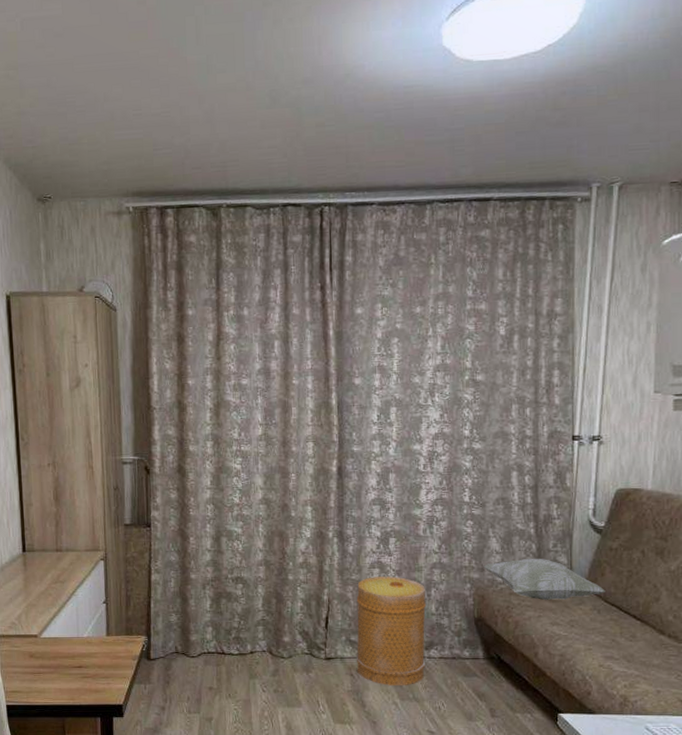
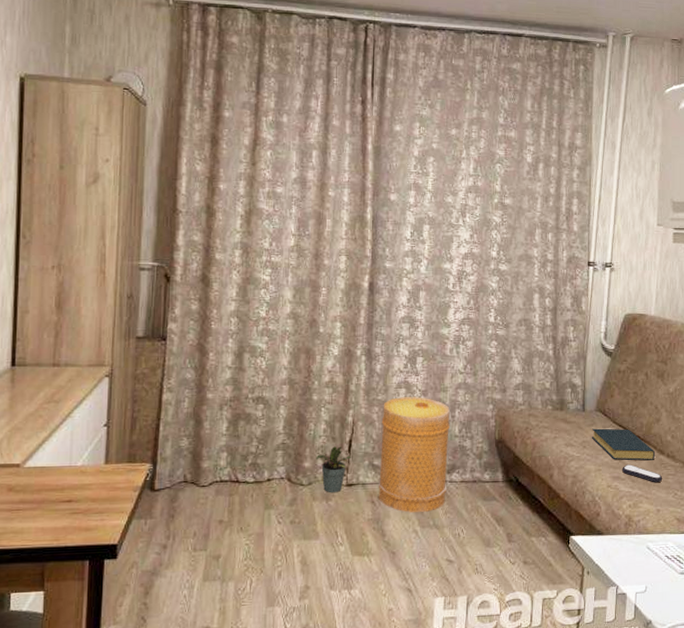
potted plant: none [294,623,329,666] -> present [315,446,352,493]
decorative pillow: present [483,558,605,600] -> none [505,379,614,421]
hardback book: none [580,607,653,641] -> present [591,428,655,461]
remote control: none [615,644,664,664] -> present [621,464,663,483]

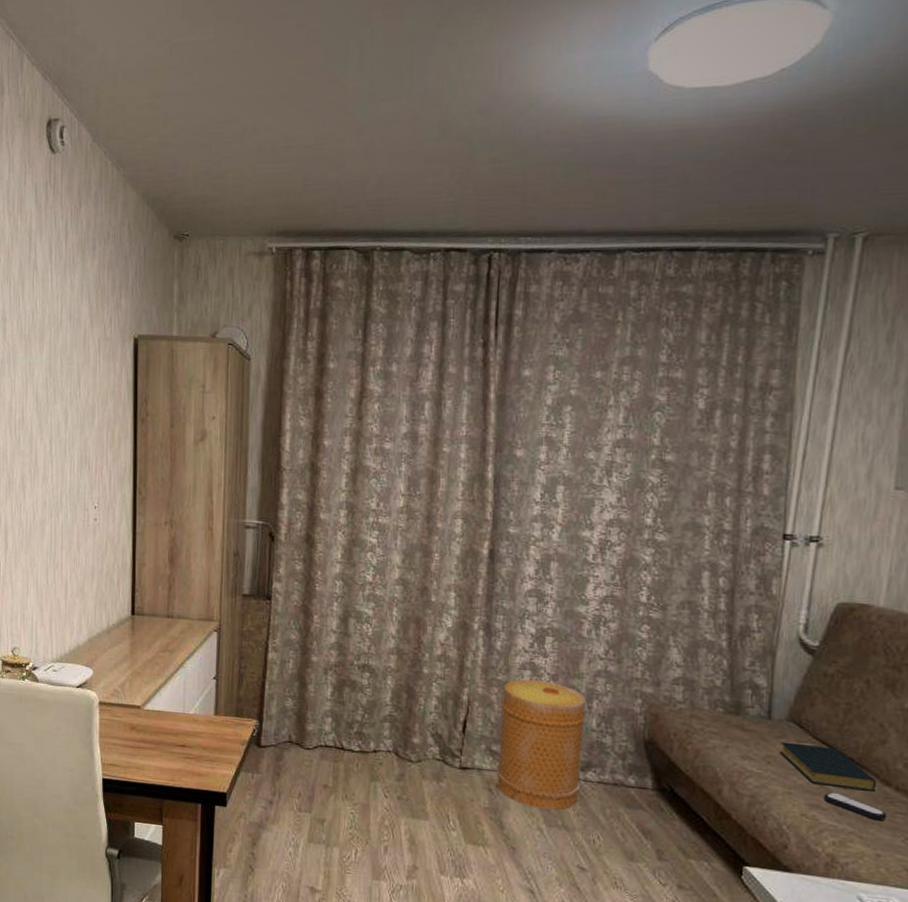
potted plant: present [315,446,352,493] -> none [425,725,466,775]

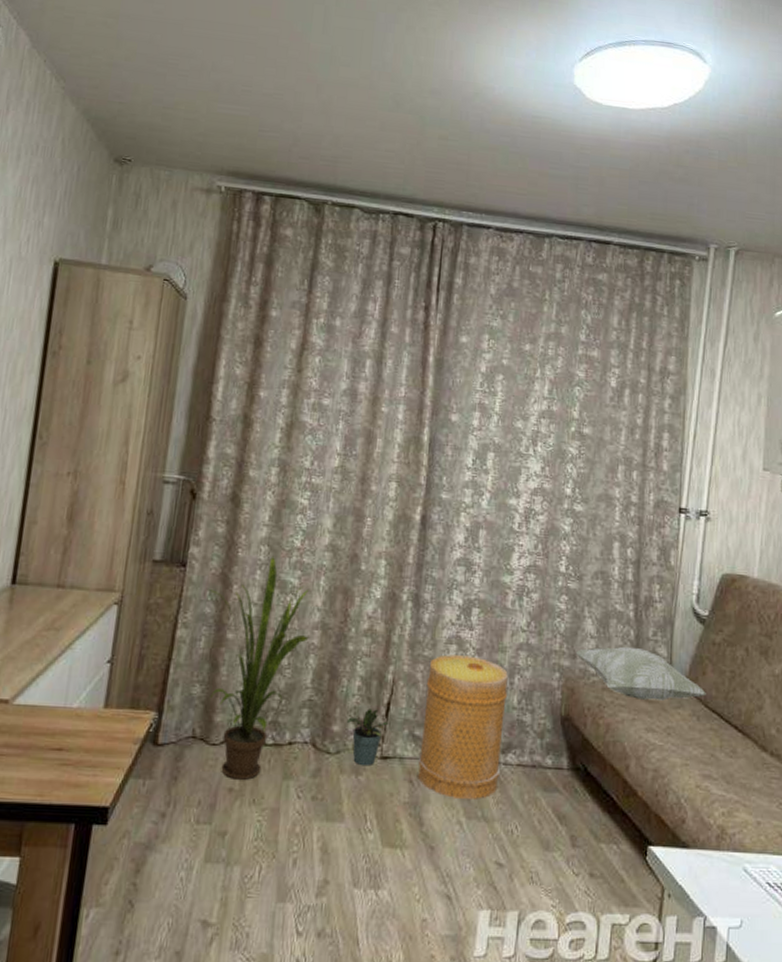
house plant: none [292,589,386,780] -> present [208,555,309,781]
potted plant: none [425,725,466,775] -> present [346,709,389,767]
decorative pillow: none [659,675,815,730] -> present [575,646,706,701]
hardback book: present [779,741,876,791] -> none [677,712,755,758]
remote control: present [823,792,887,821] -> none [713,761,765,788]

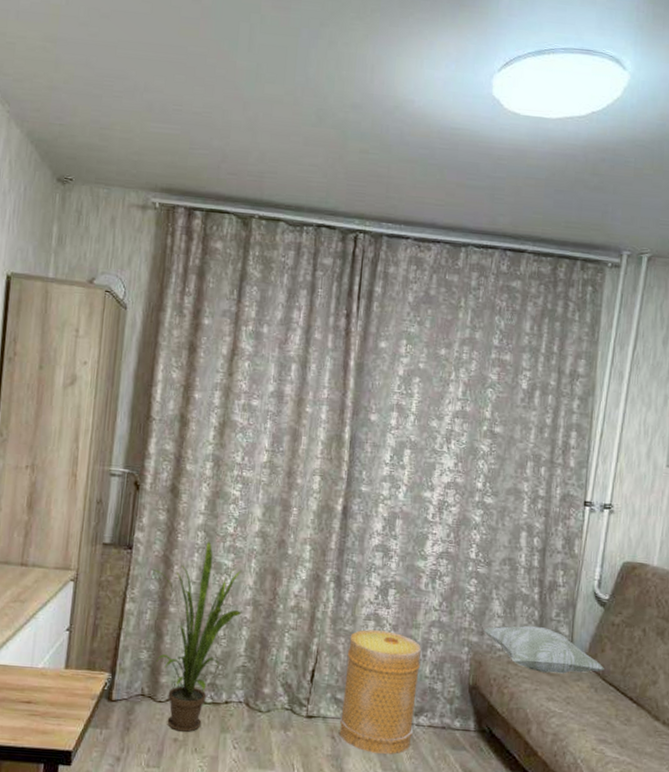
potted plant: present [346,709,389,767] -> none [276,675,314,724]

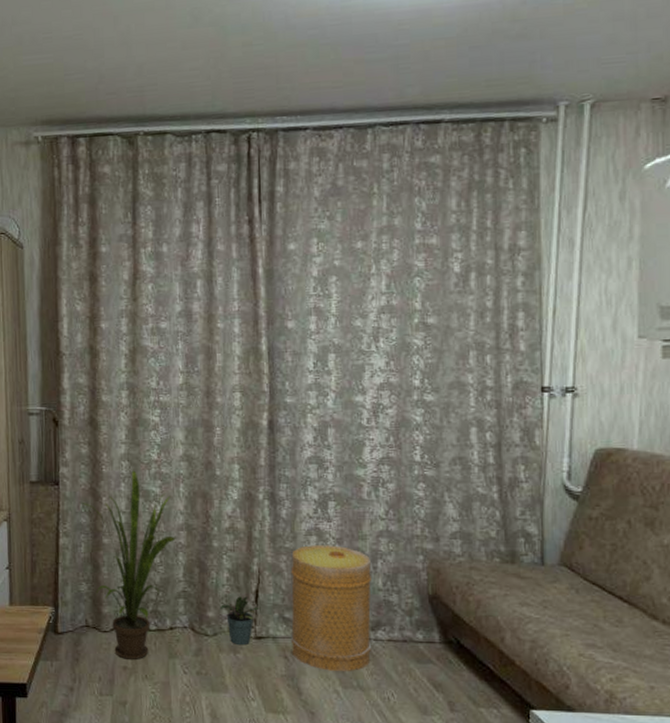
potted plant: none [276,675,314,724] -> present [219,596,259,646]
decorative pillow: present [483,625,604,674] -> none [438,527,585,576]

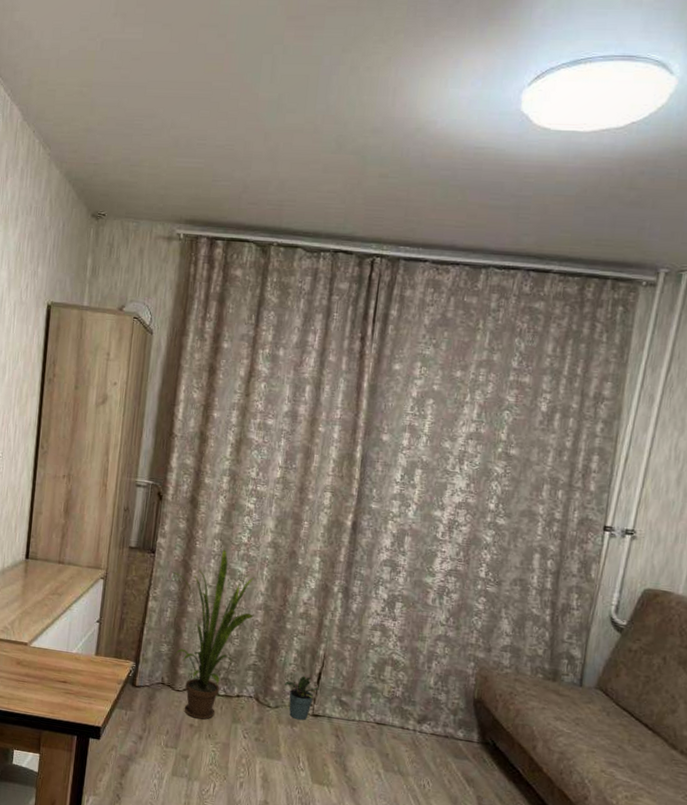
basket: present [290,545,373,672] -> none [343,639,426,758]

